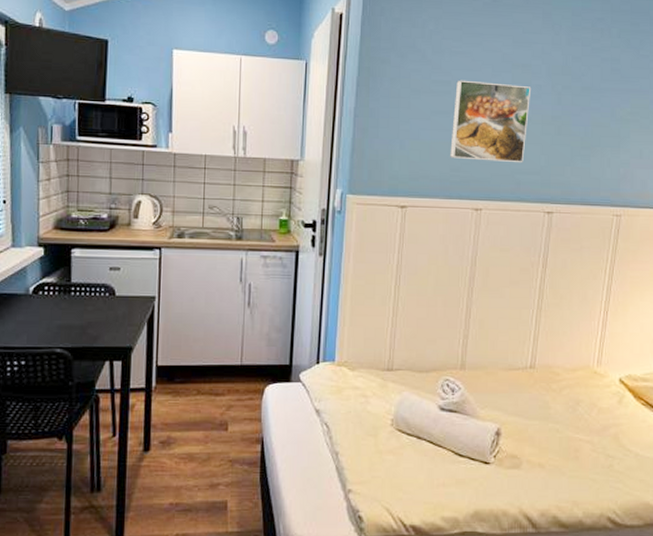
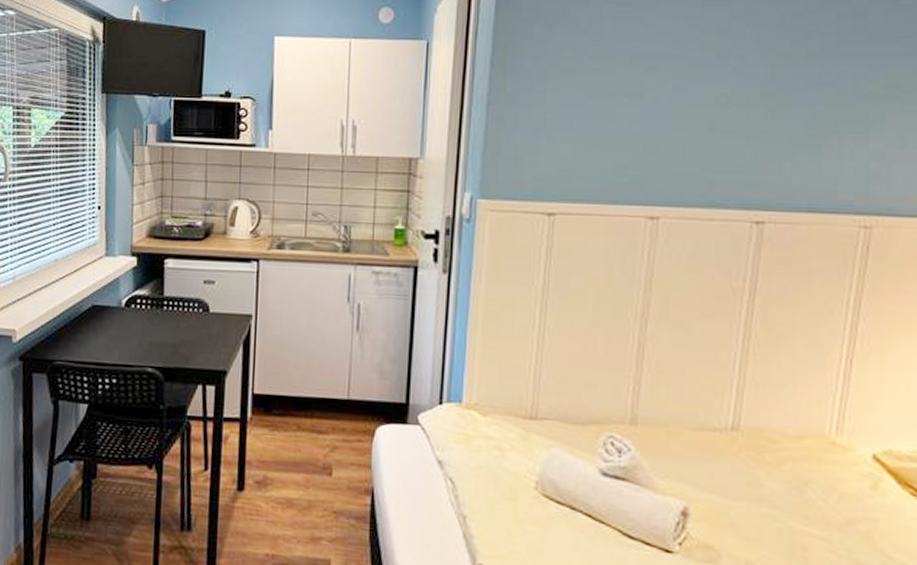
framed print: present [450,80,532,163] -> none [614,53,731,158]

